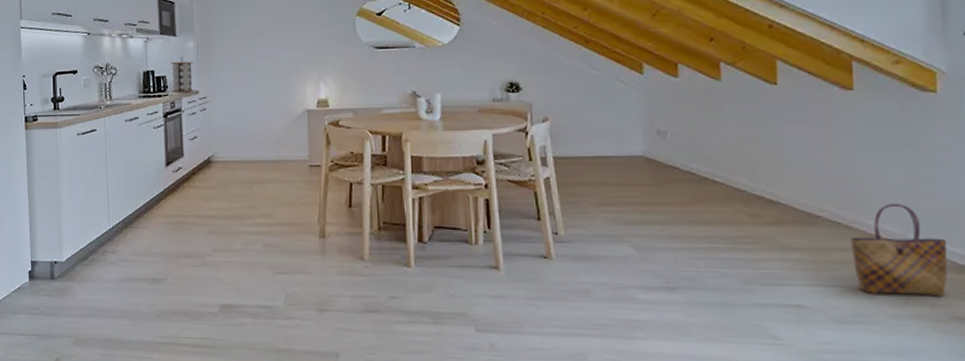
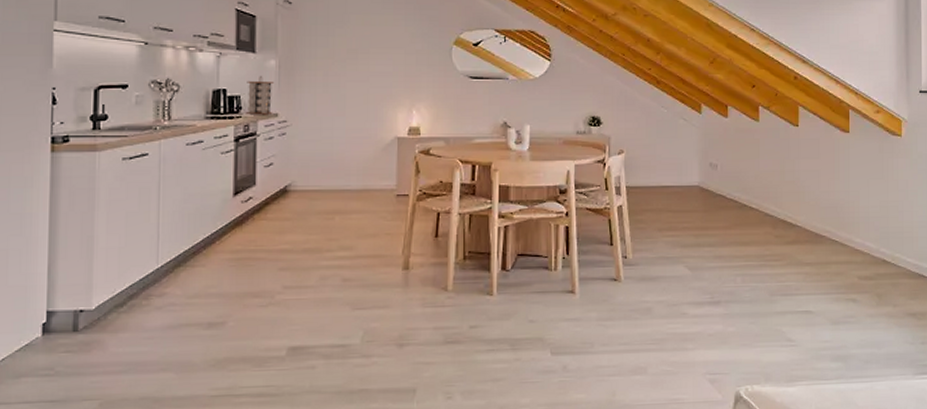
tote bag: present [851,203,948,297] -> none [844,224,905,298]

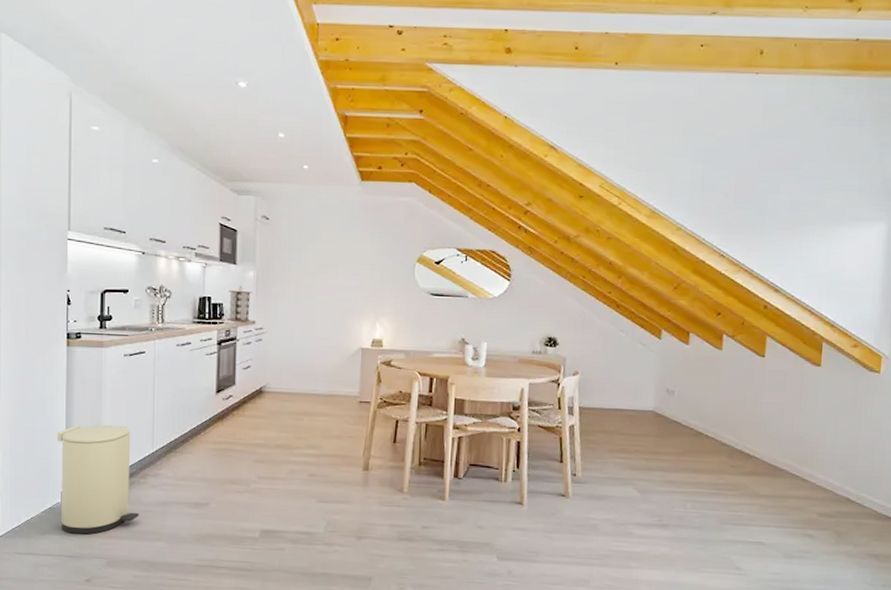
pedal bin: none [36,239,141,374] -> present [56,424,140,535]

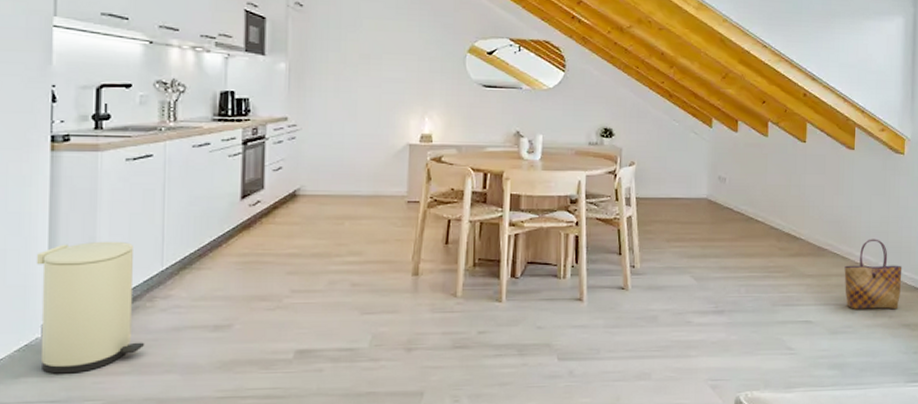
spice rack: present [226,286,252,322] -> none [253,79,283,119]
tote bag: none [803,461,872,538] -> present [844,239,902,310]

